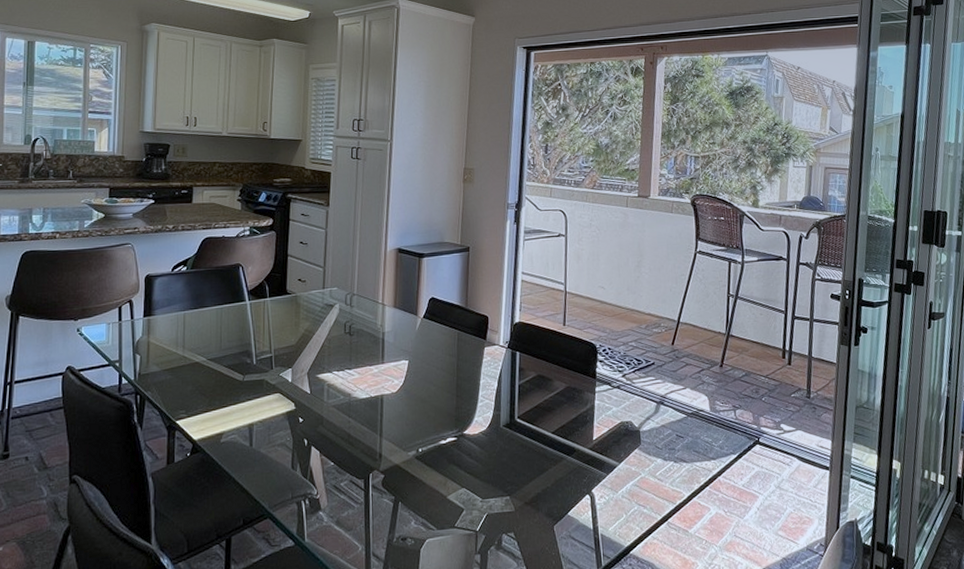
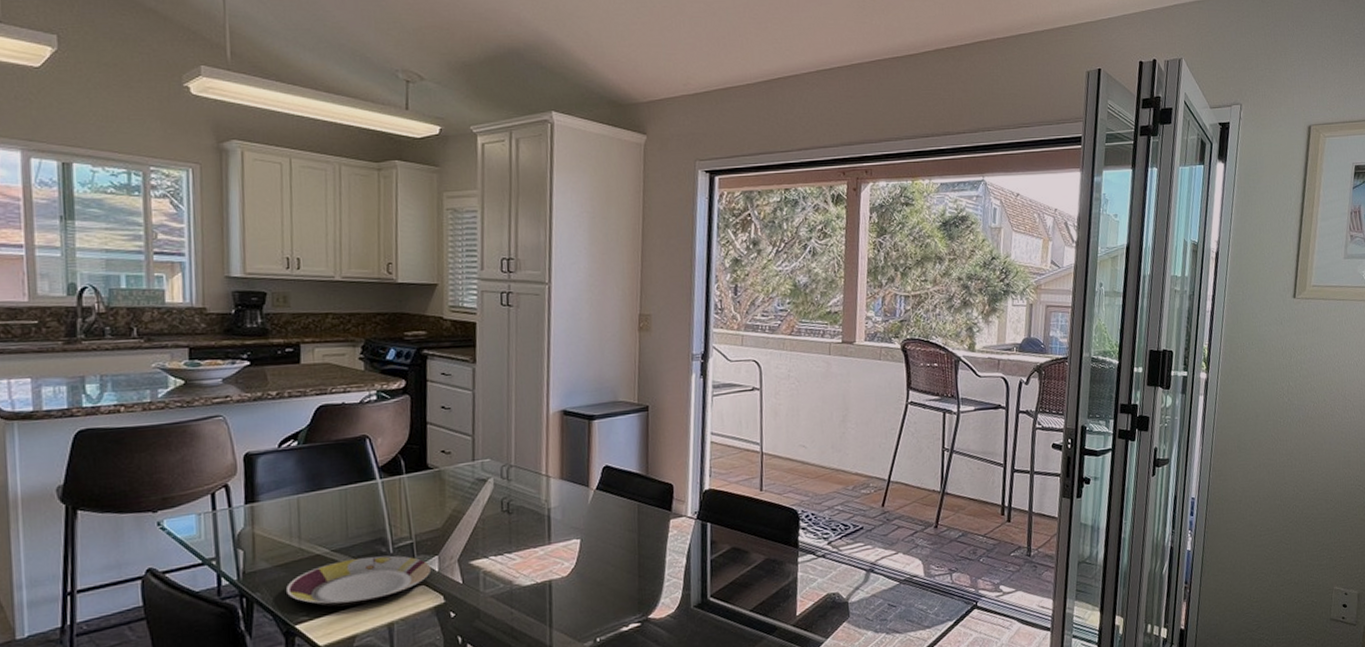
plate: none [171,366,286,408] -> present [286,555,432,607]

